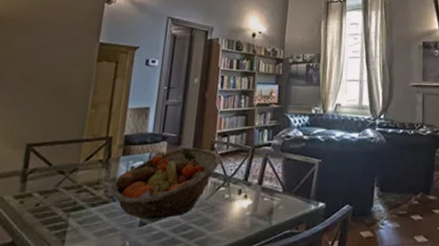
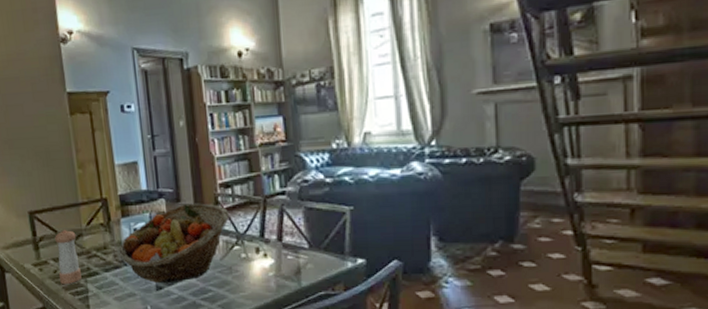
pepper shaker: none [39,163,71,218] -> present [55,229,82,284]

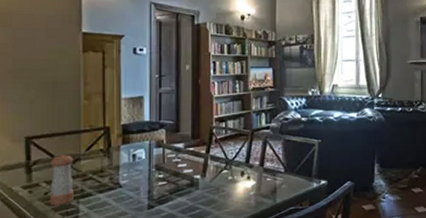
fruit basket: present [118,203,229,283] -> none [114,134,221,202]

